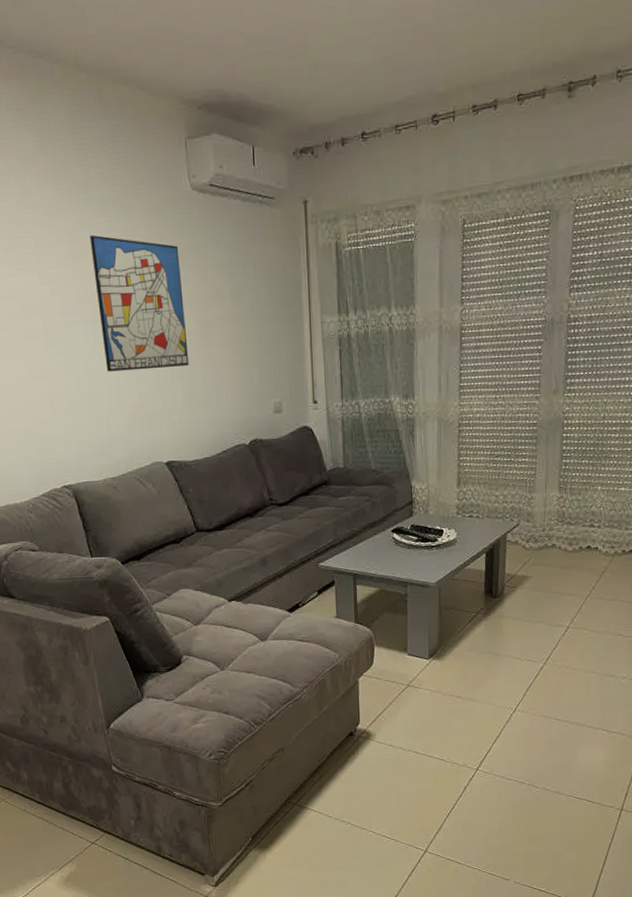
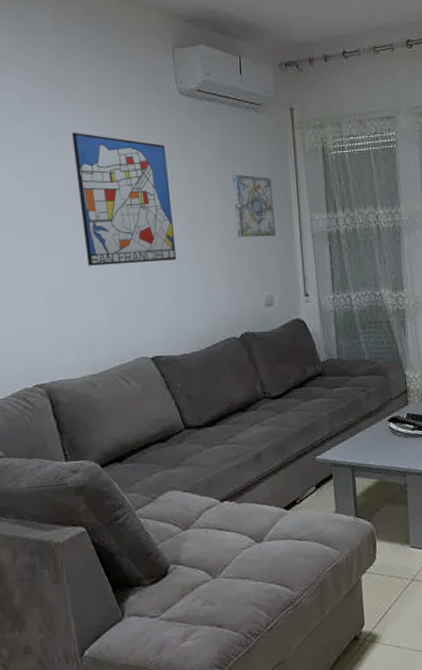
wall art: none [243,275,286,343] -> present [232,174,276,238]

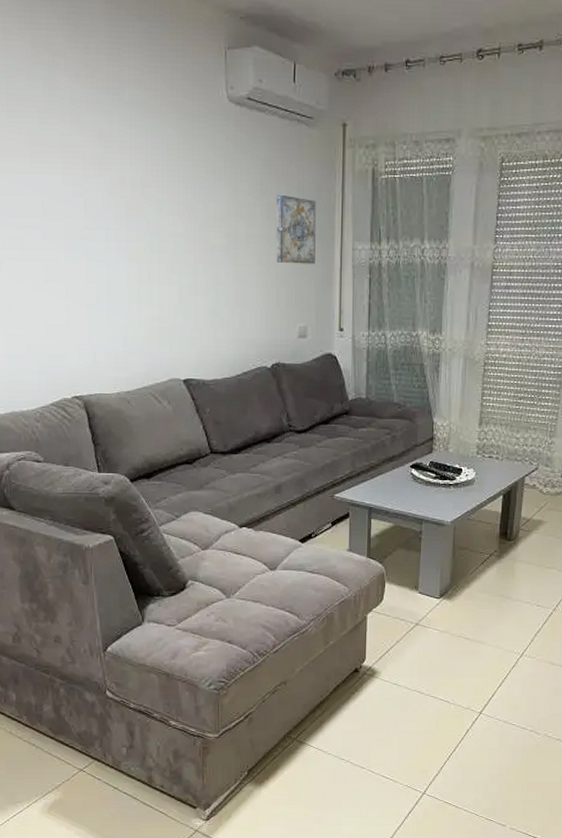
wall art: present [72,132,177,266] -> none [119,138,214,283]

